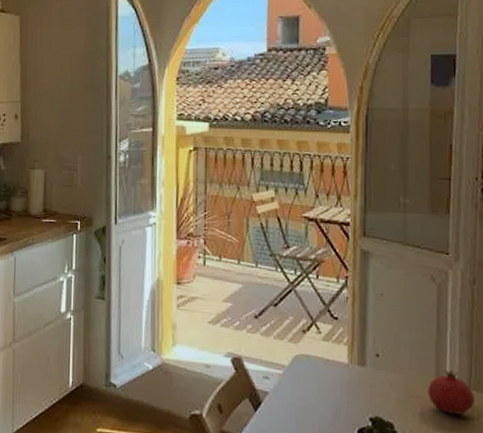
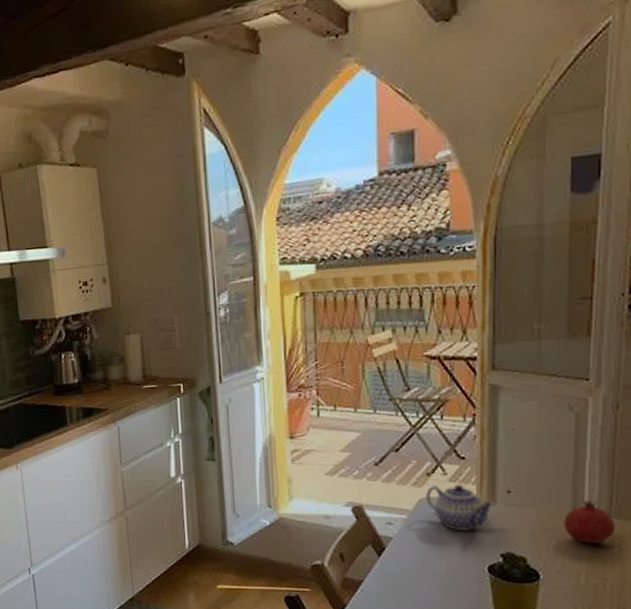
teapot: none [300,343,365,392] -> present [425,484,495,532]

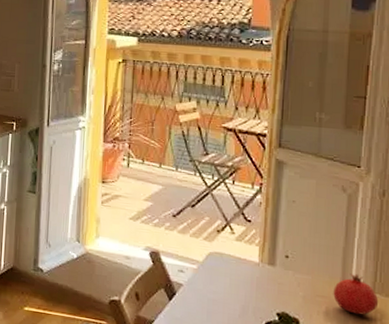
teapot: present [425,484,495,532] -> none [214,242,275,288]

